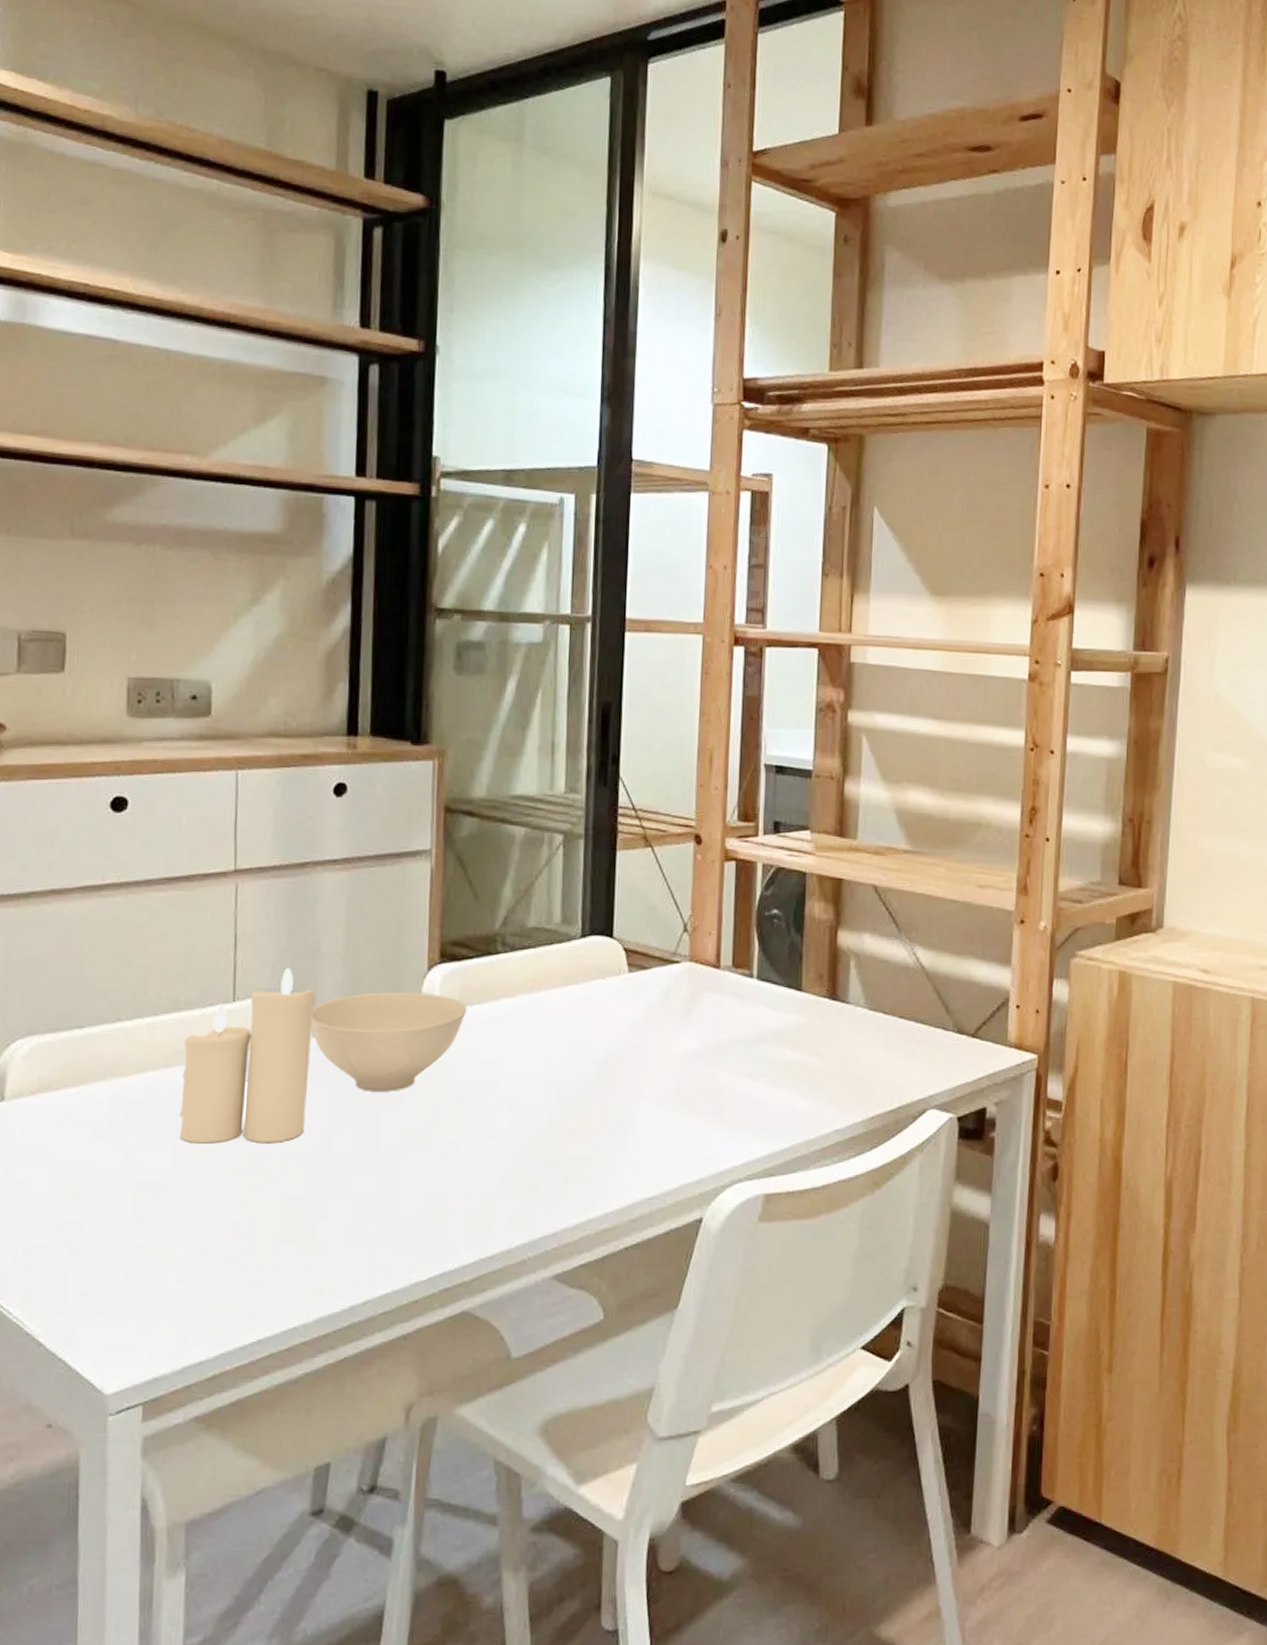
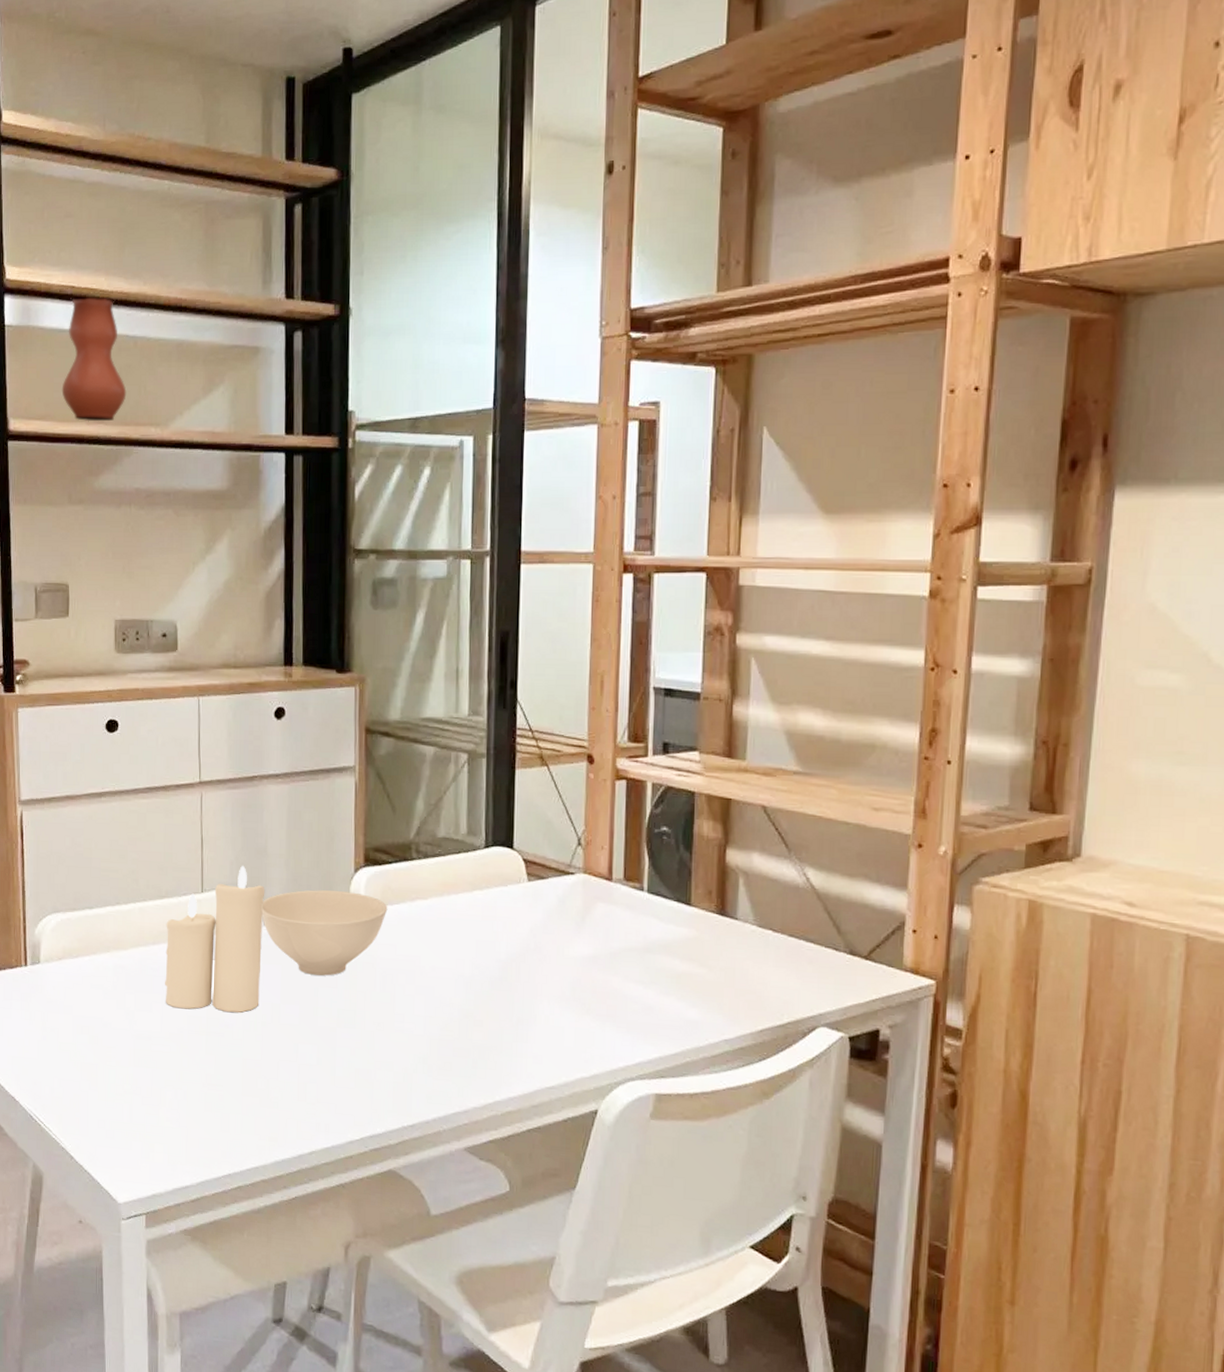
vase: none [66,297,154,445] -> present [61,297,127,422]

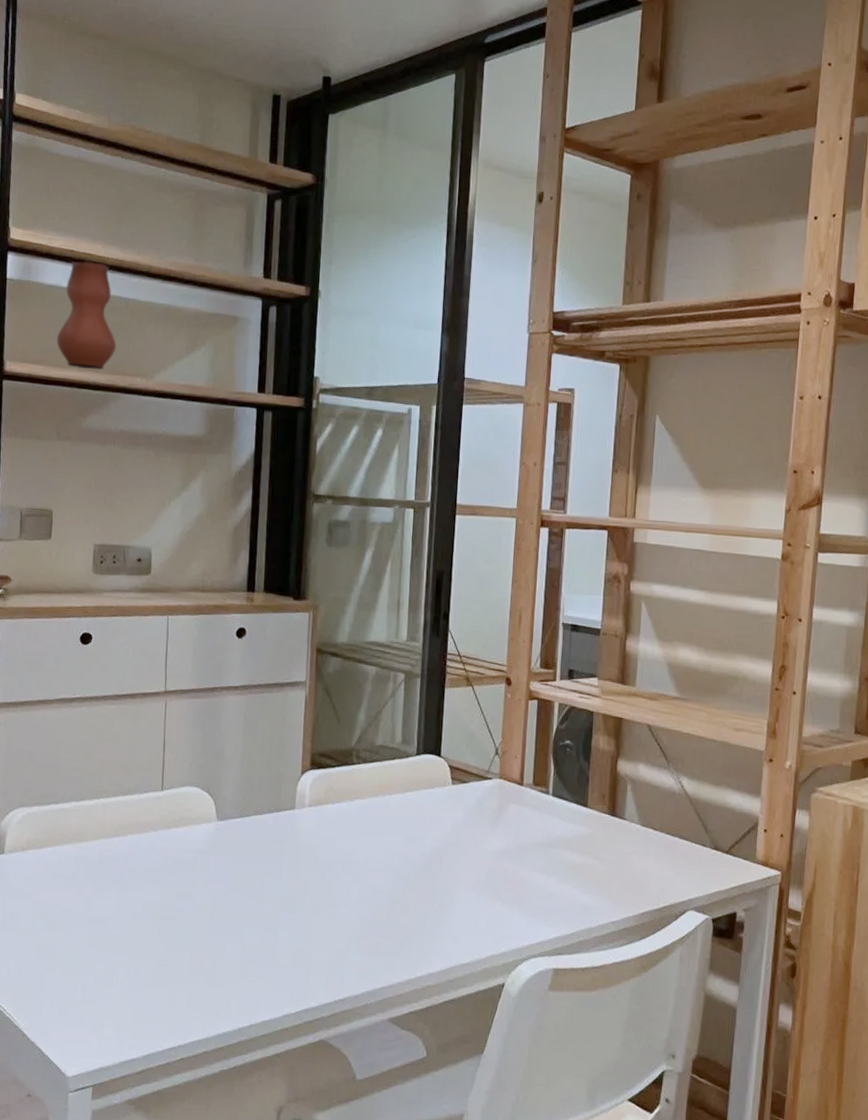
candle: present [165,865,265,1013] -> none [122,766,220,900]
bowl: present [261,890,388,976] -> none [215,789,330,866]

